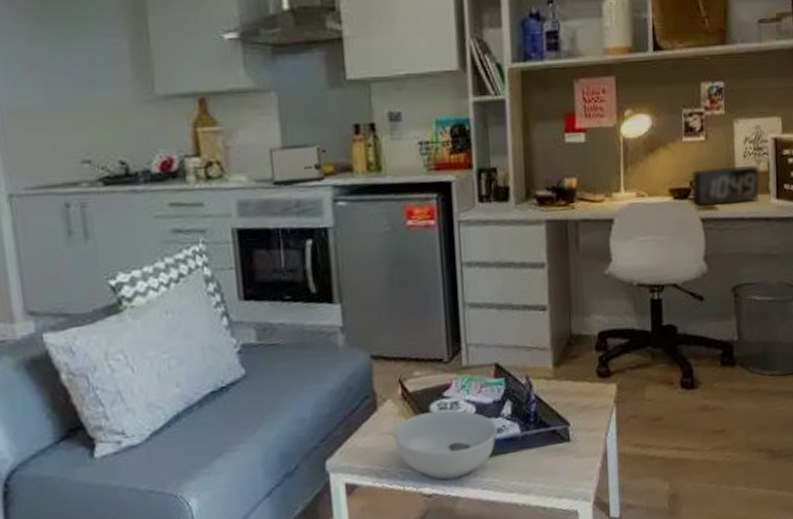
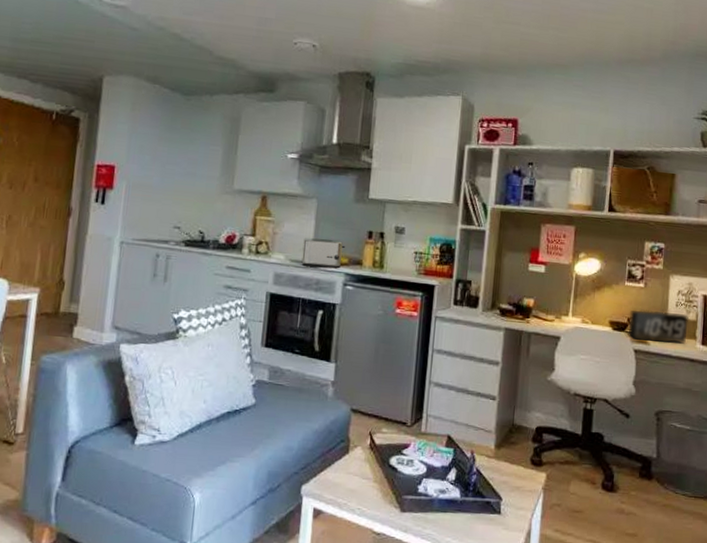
bowl: present [391,409,499,480] -> none [356,463,443,524]

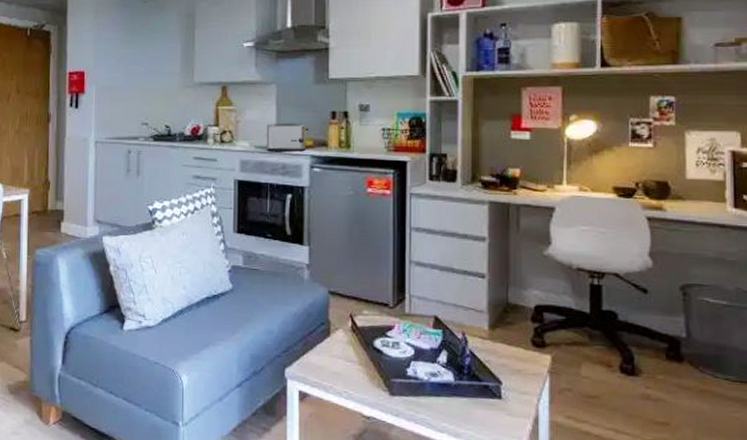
alarm clock: present [625,310,689,344] -> none [634,172,714,208]

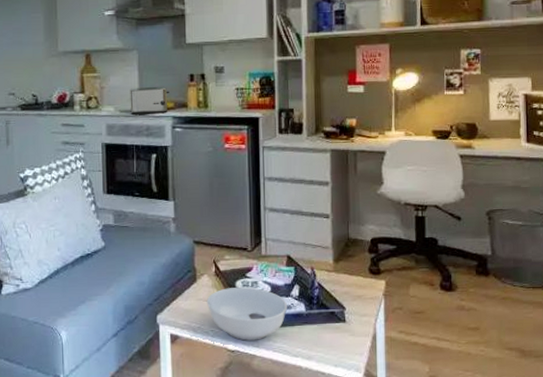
bowl: none [340,346,434,408] -> present [206,287,288,341]

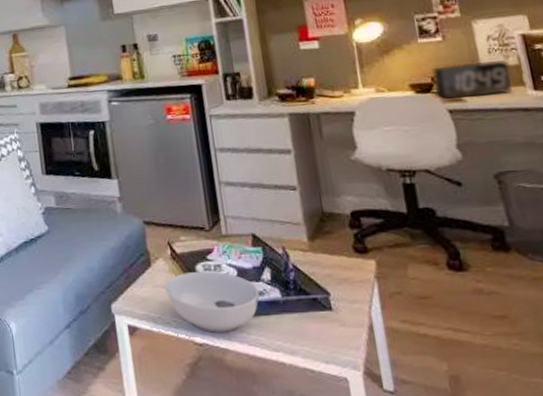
toaster: present [130,86,169,116] -> none [60,59,102,92]
alarm clock: none [449,114,511,147] -> present [432,59,512,101]

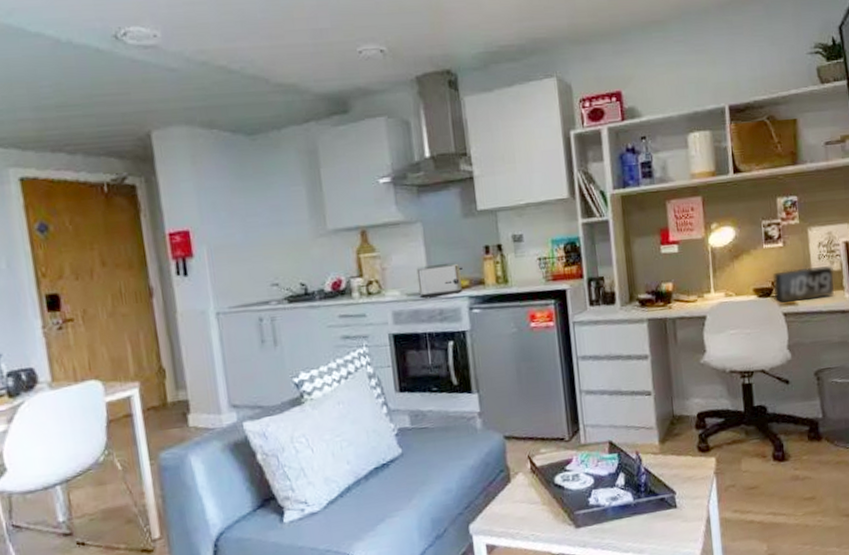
toaster: none [60,59,102,92] -> present [416,262,463,299]
bowl: present [164,271,260,333] -> none [523,481,614,542]

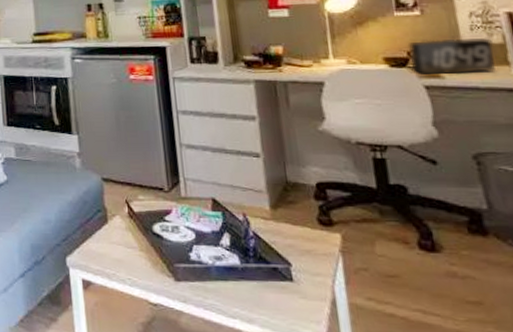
toaster: present [416,262,463,299] -> none [25,17,66,47]

